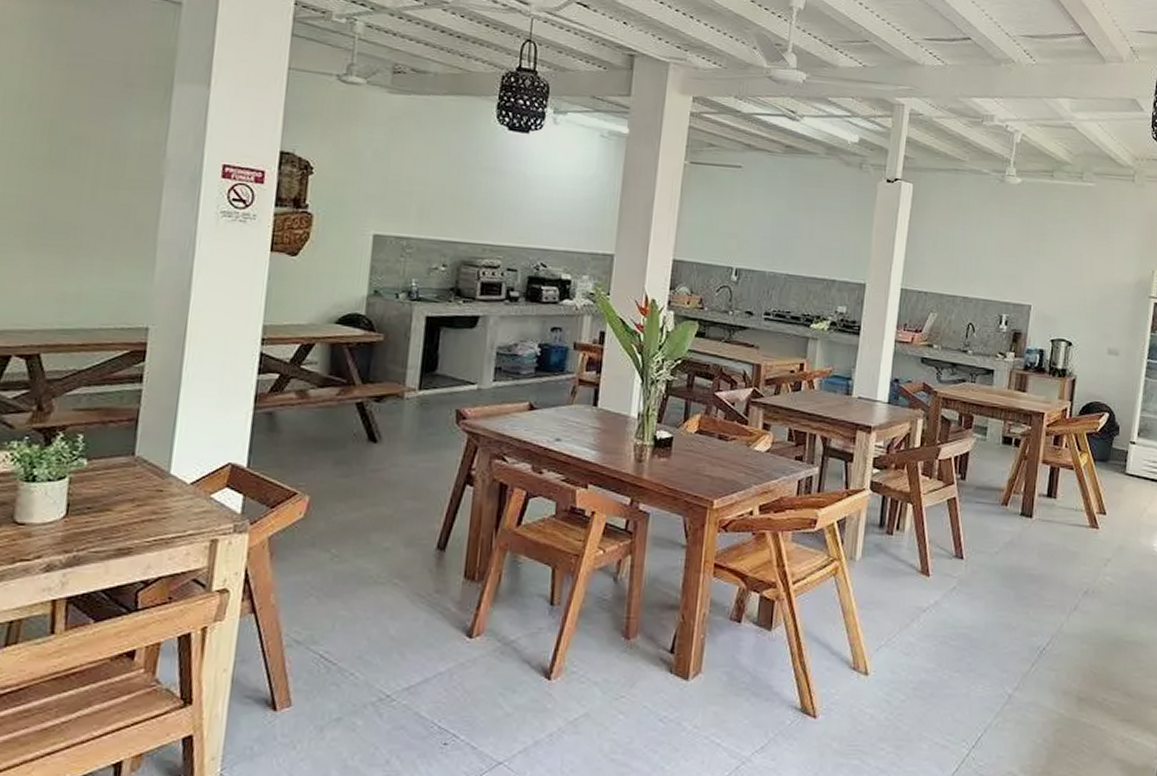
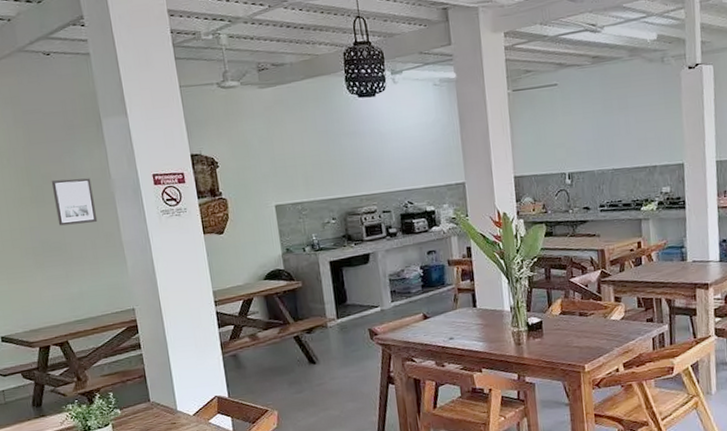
wall art: none [74,143,137,207] -> present [51,178,98,226]

